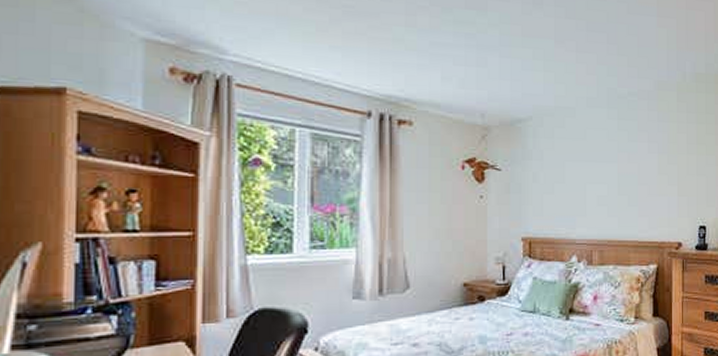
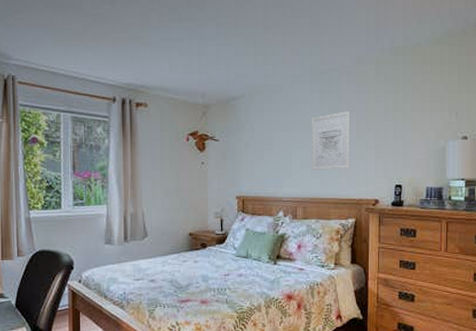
wall art: none [608,141,652,209] -> present [311,111,351,171]

